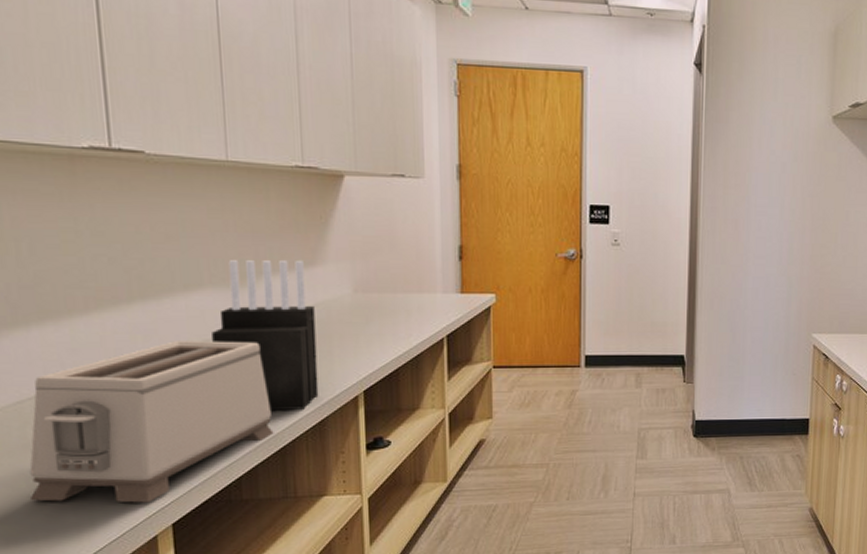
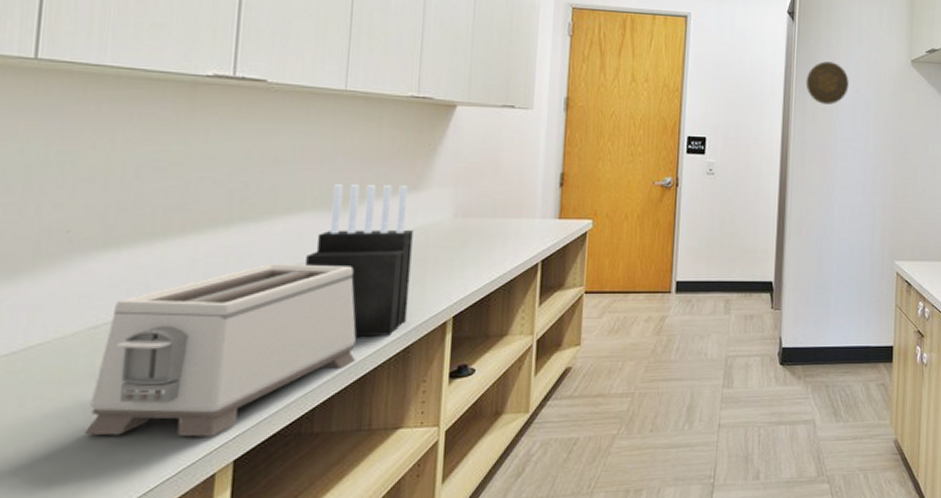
decorative plate: none [715,119,763,168] -> present [805,61,849,105]

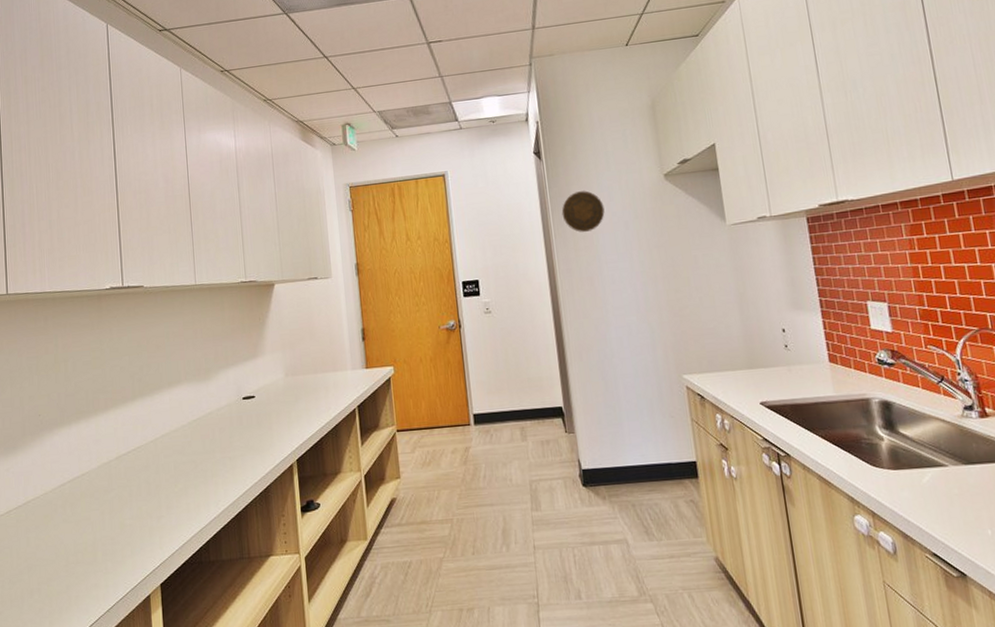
toaster: present [83,264,356,437] -> none [66,424,232,566]
knife block: present [306,184,413,338] -> none [187,355,264,482]

